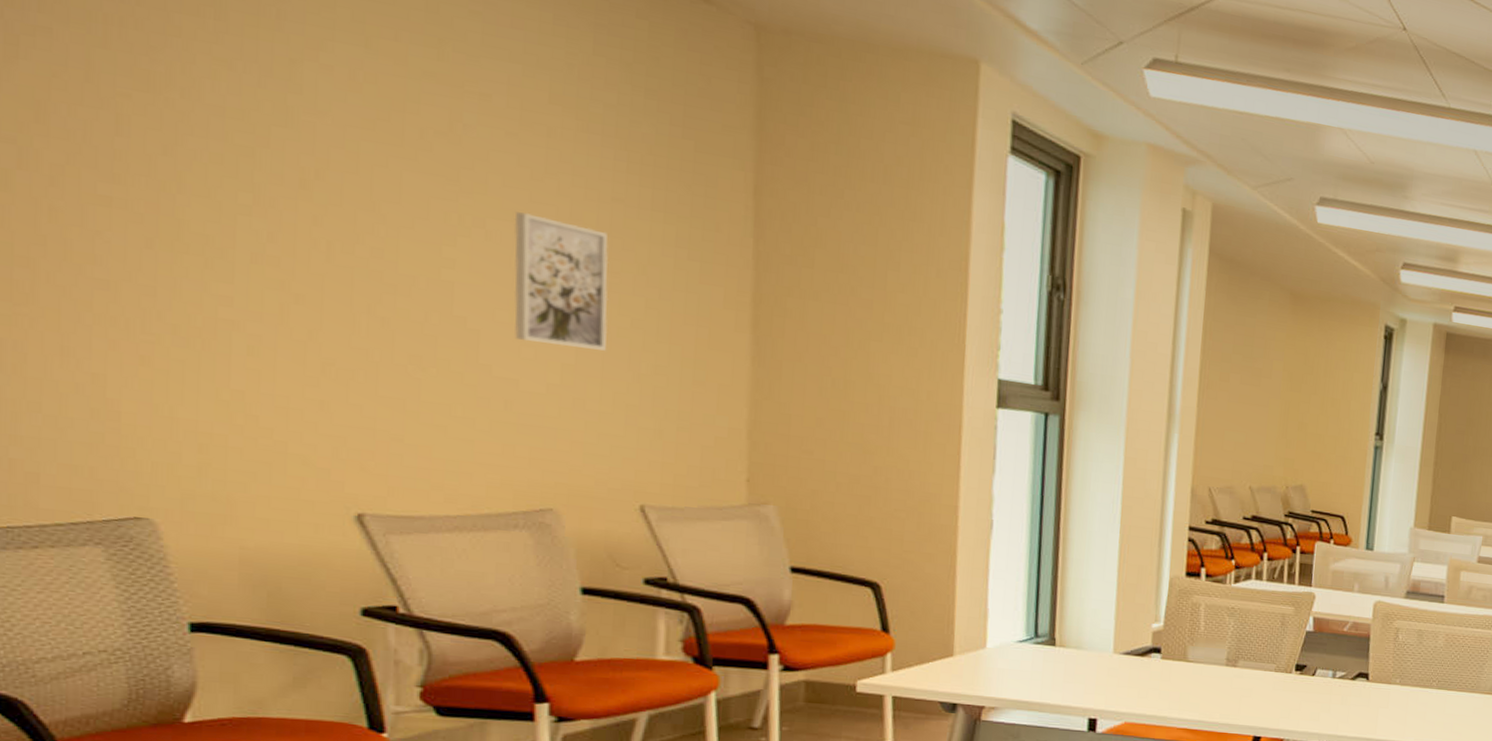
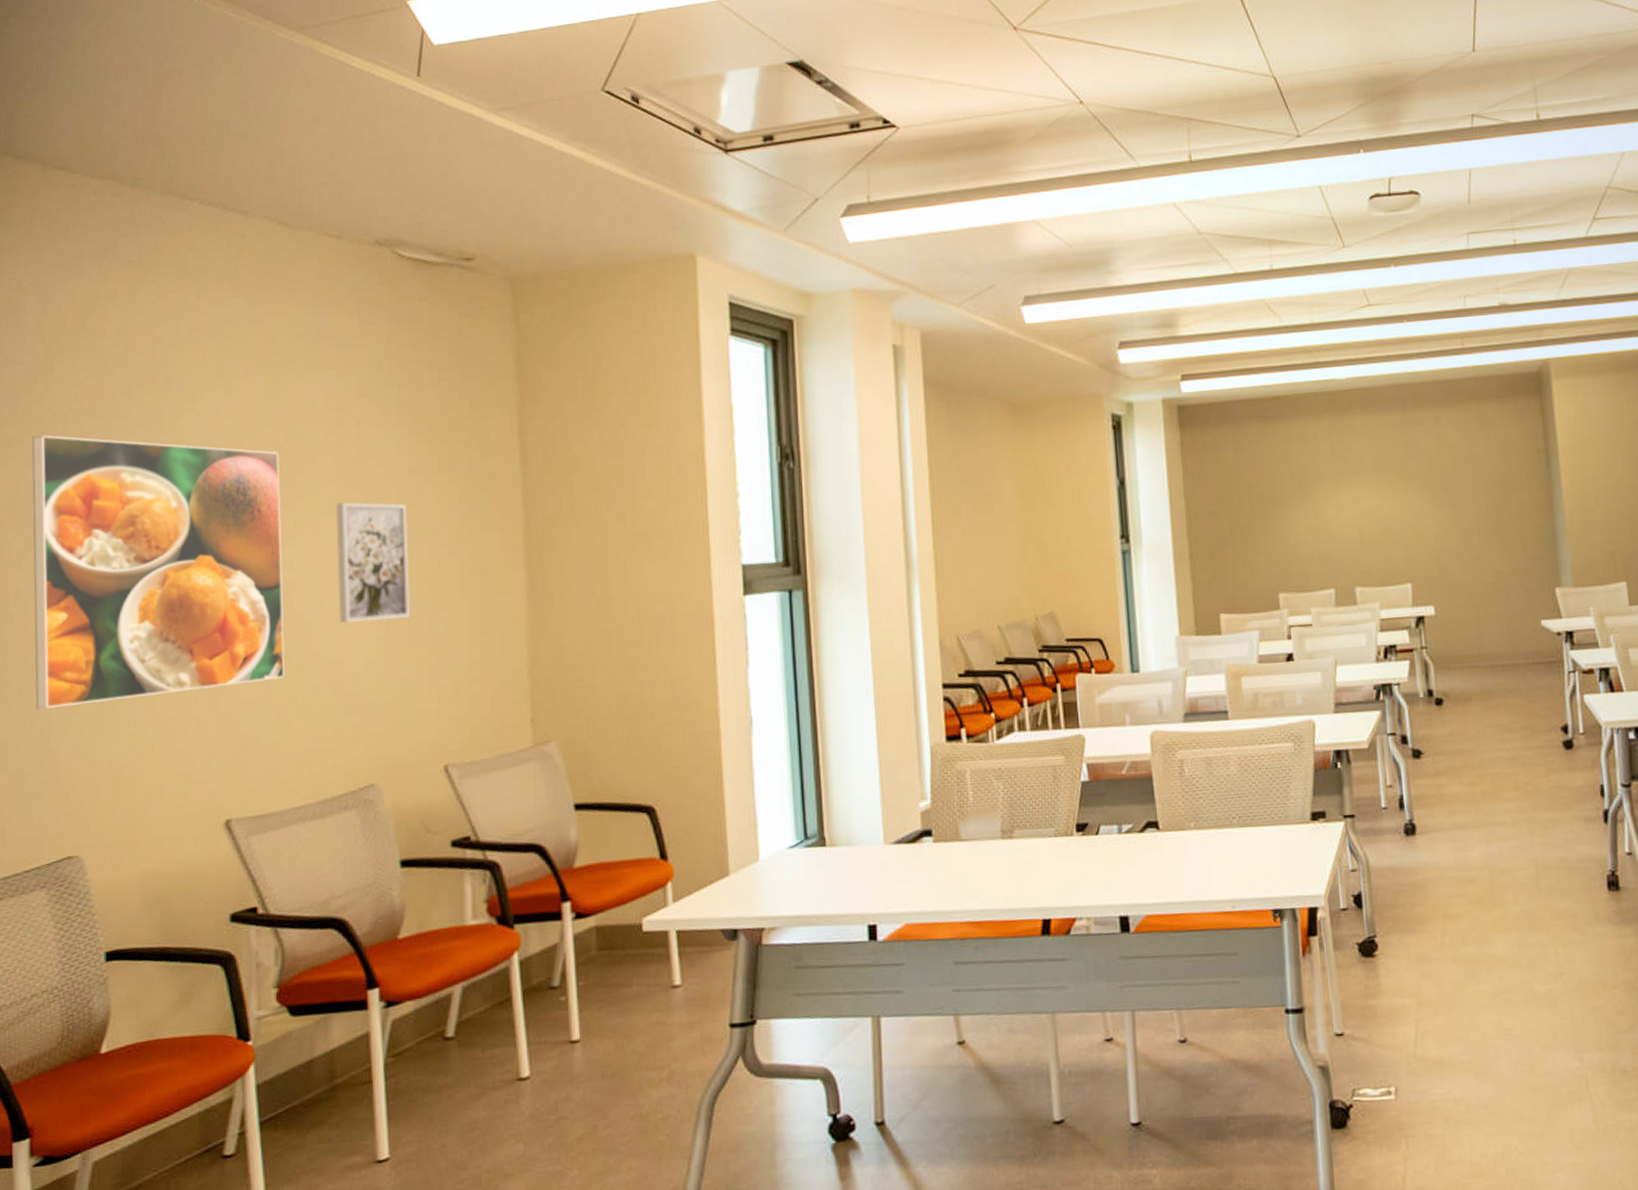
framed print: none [69,31,441,382] -> present [31,435,285,709]

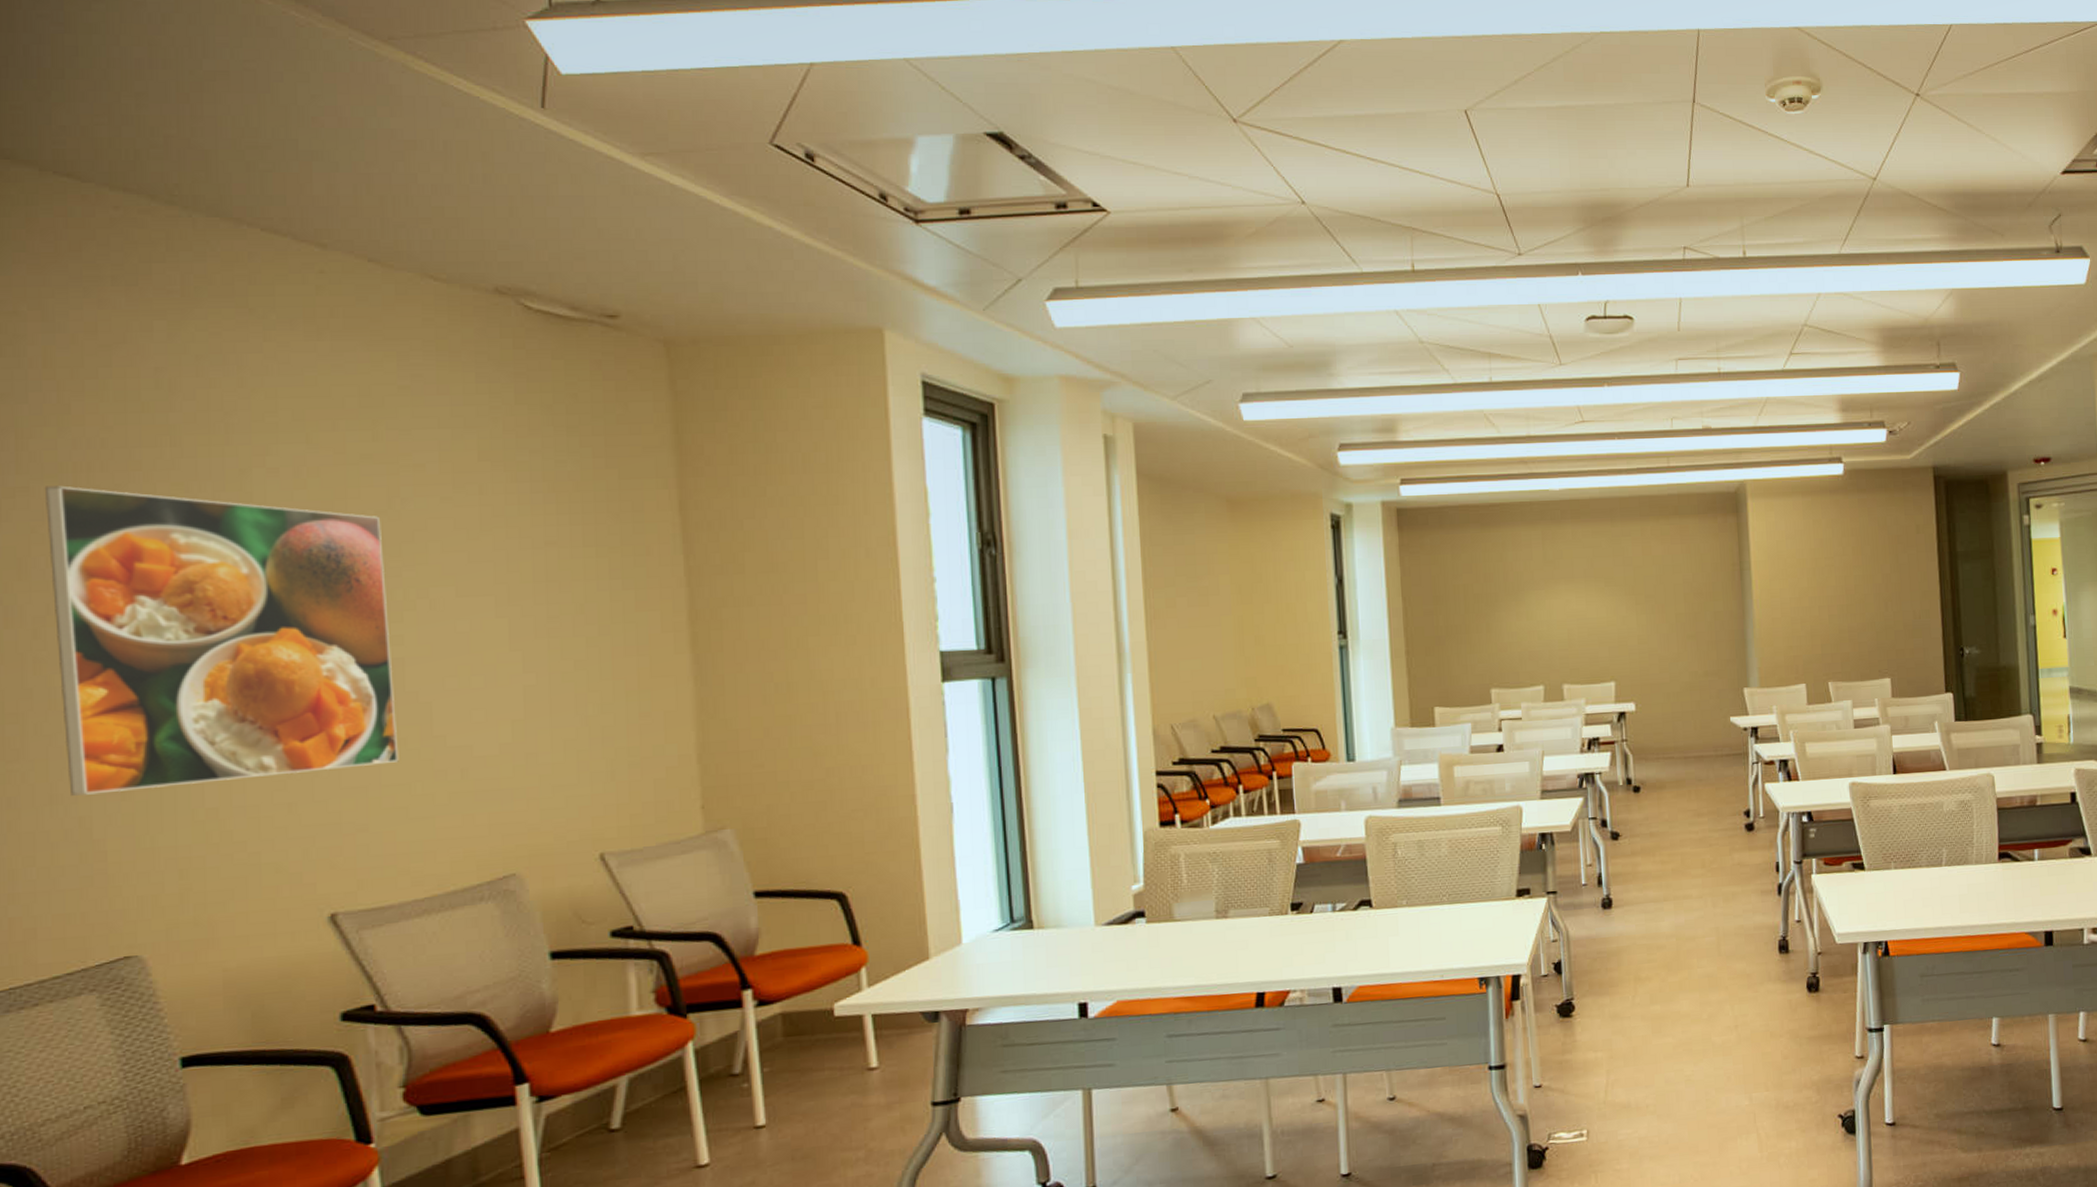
wall art: present [335,501,410,623] -> none [455,573,552,704]

